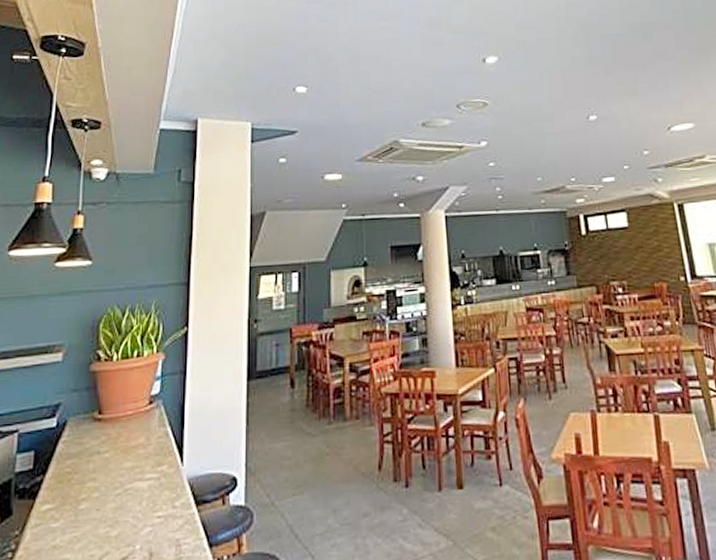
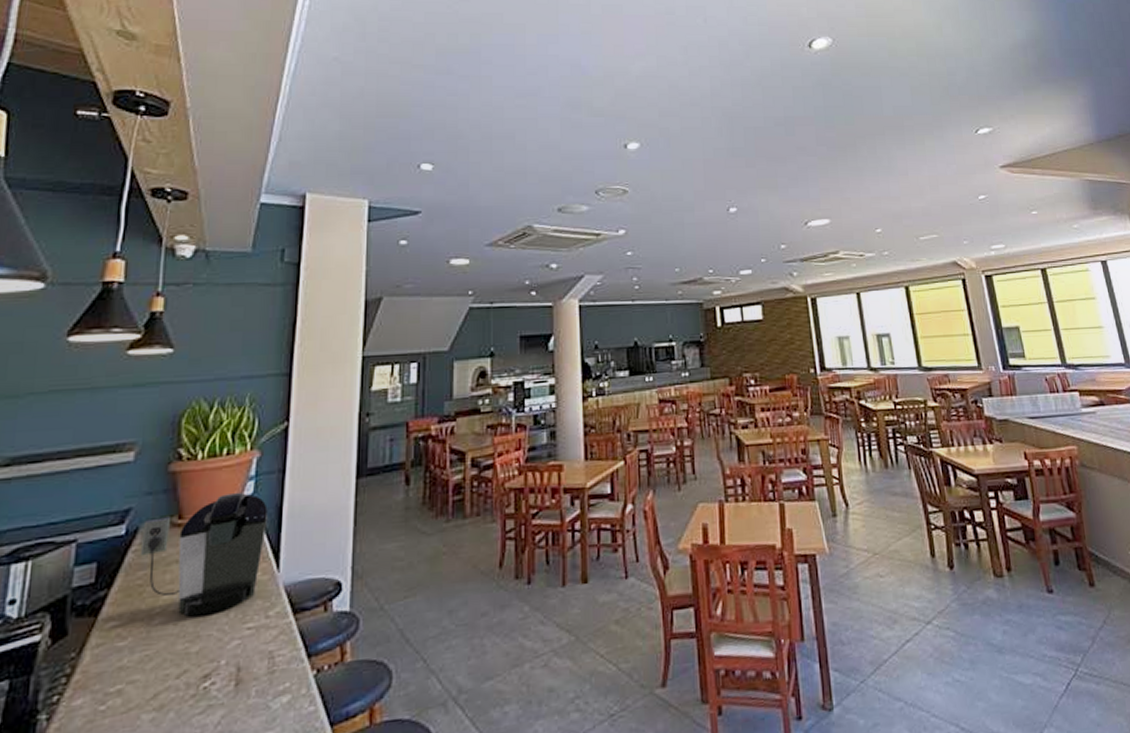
coffee maker: none [68,391,172,504] -> present [140,492,268,617]

